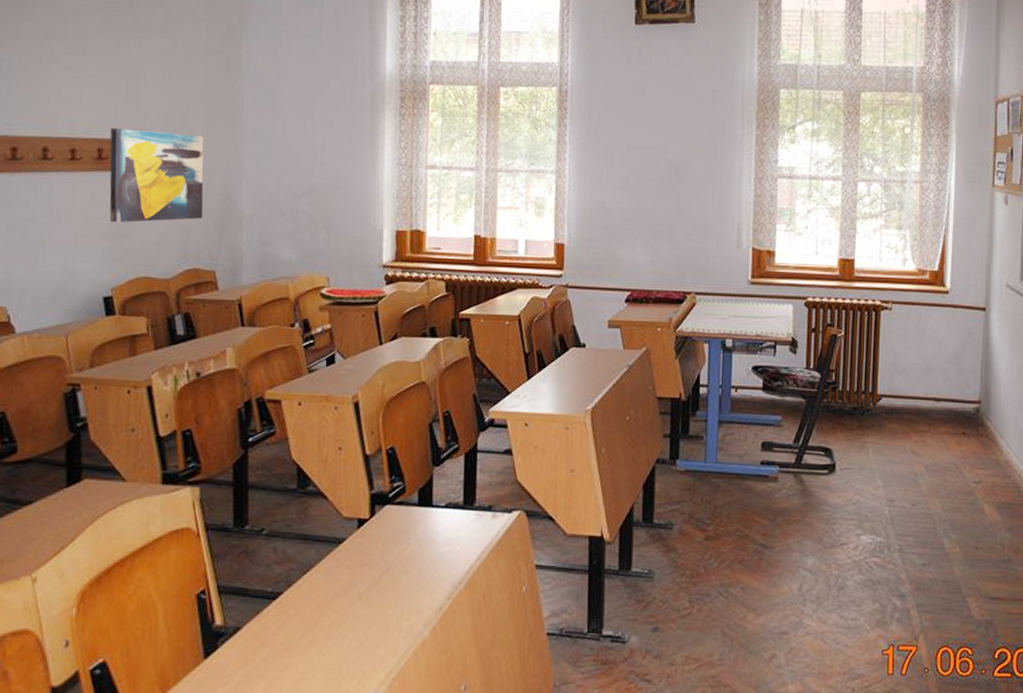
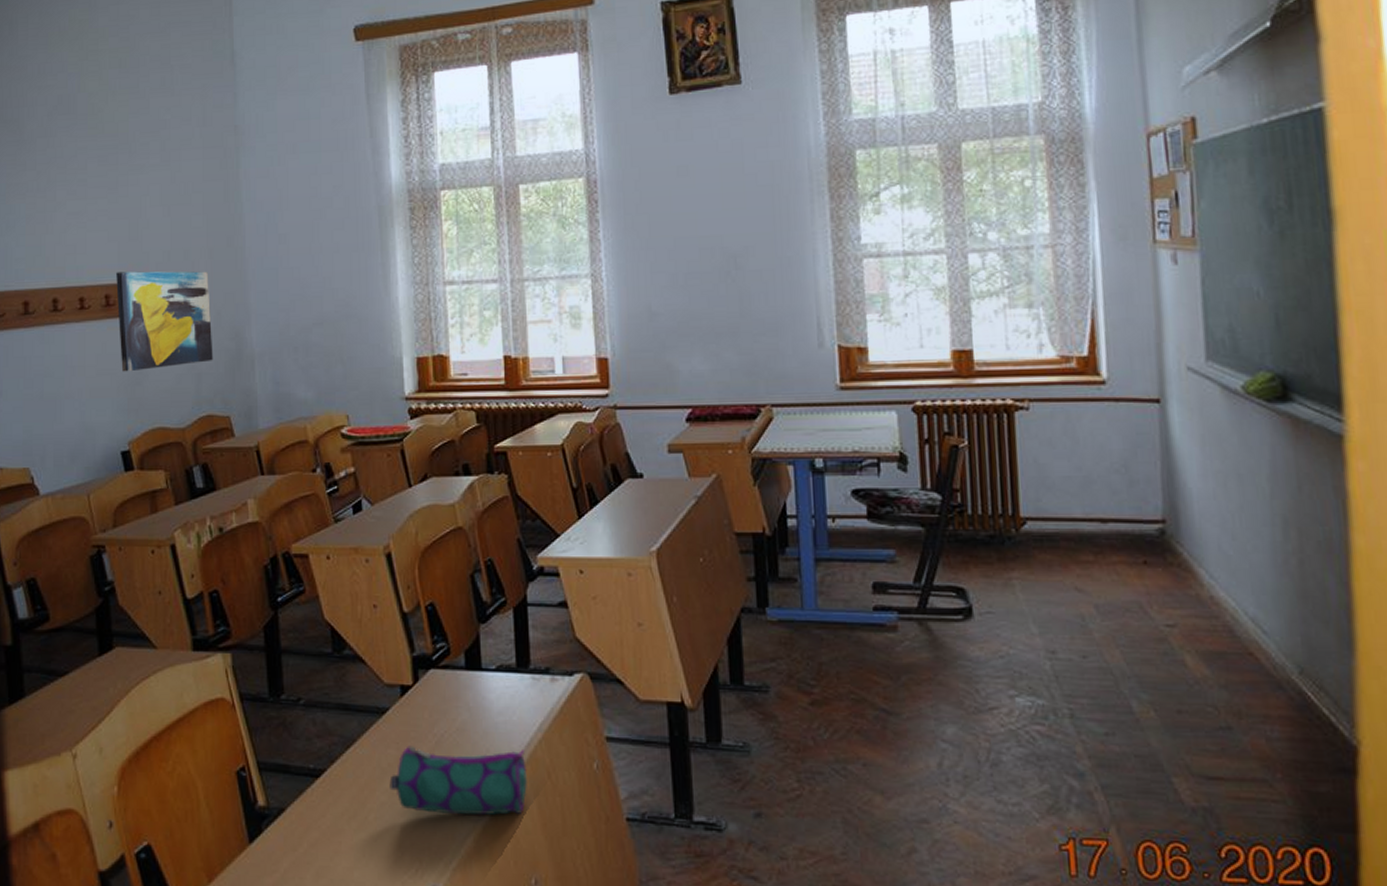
pencil case: none [341,572,465,632] -> present [389,746,527,816]

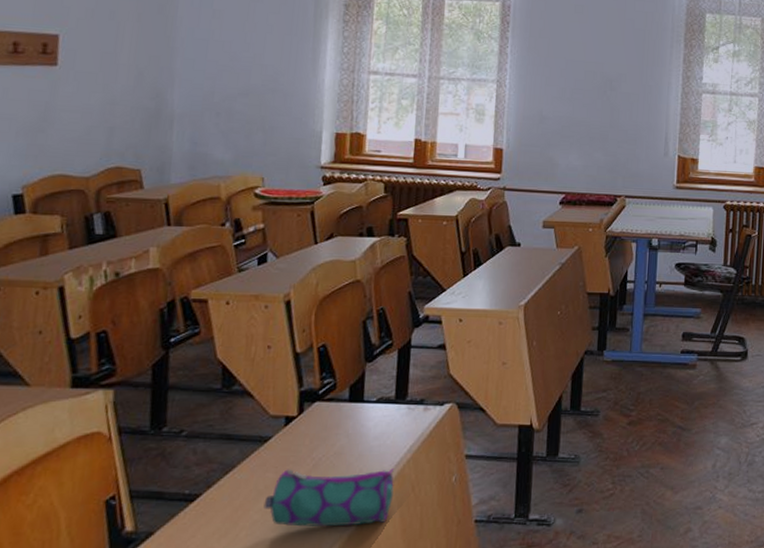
wall art: present [116,271,213,372] -> none [23,22,134,119]

